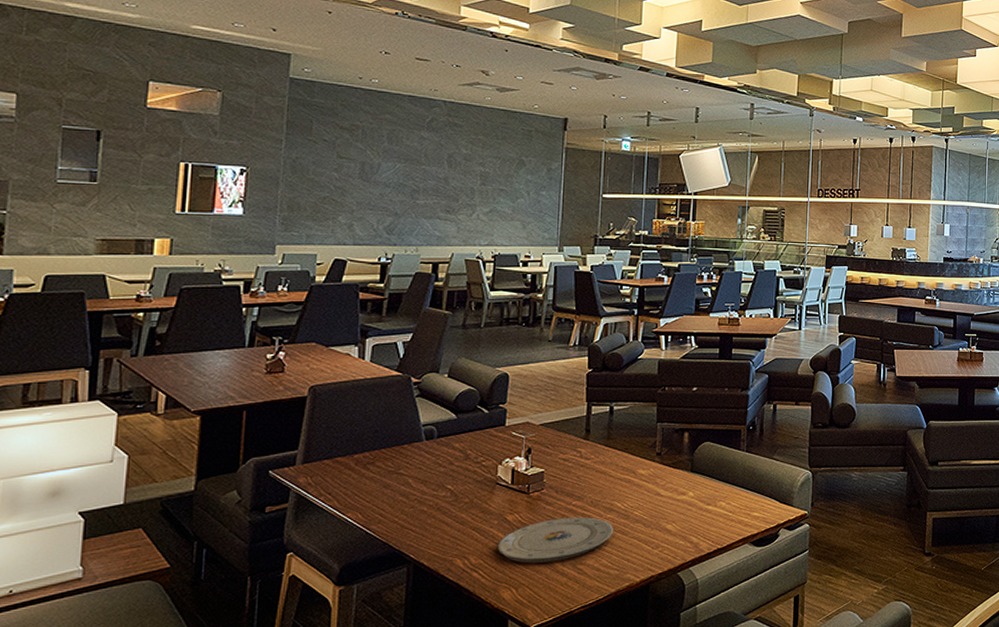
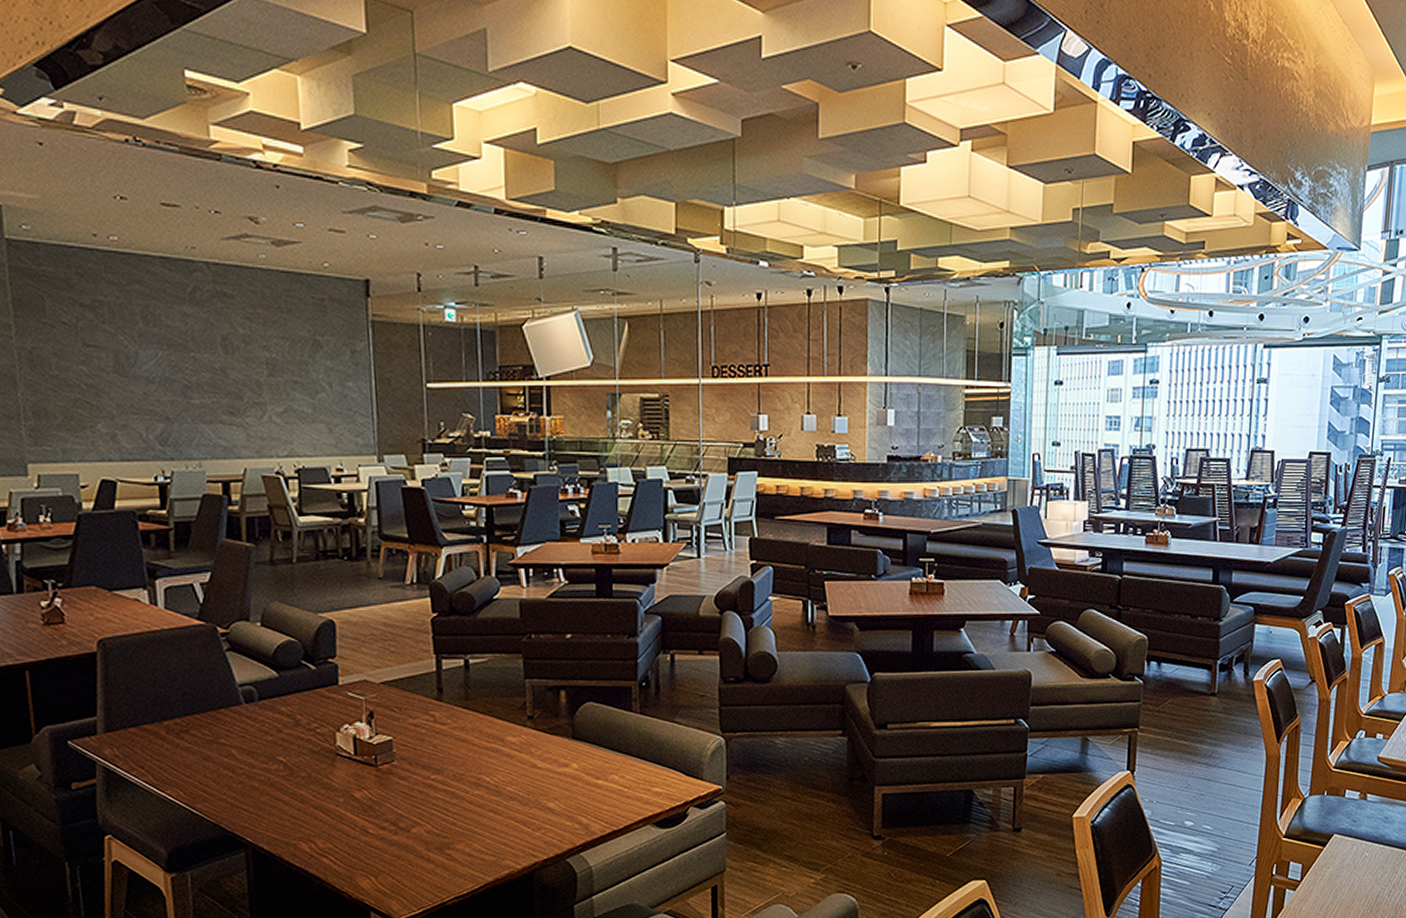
plate: present [497,517,614,563] -> none [346,793,485,847]

